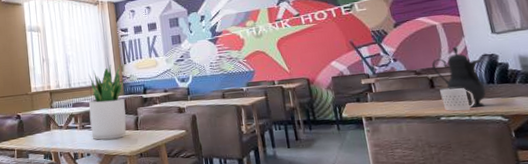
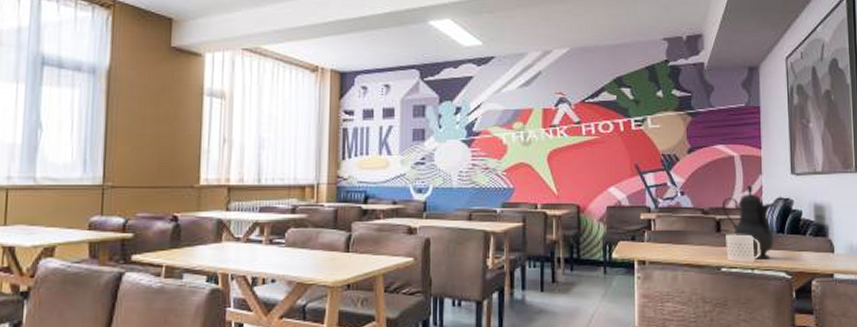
planter: present [88,65,127,140] -> none [281,158,340,263]

